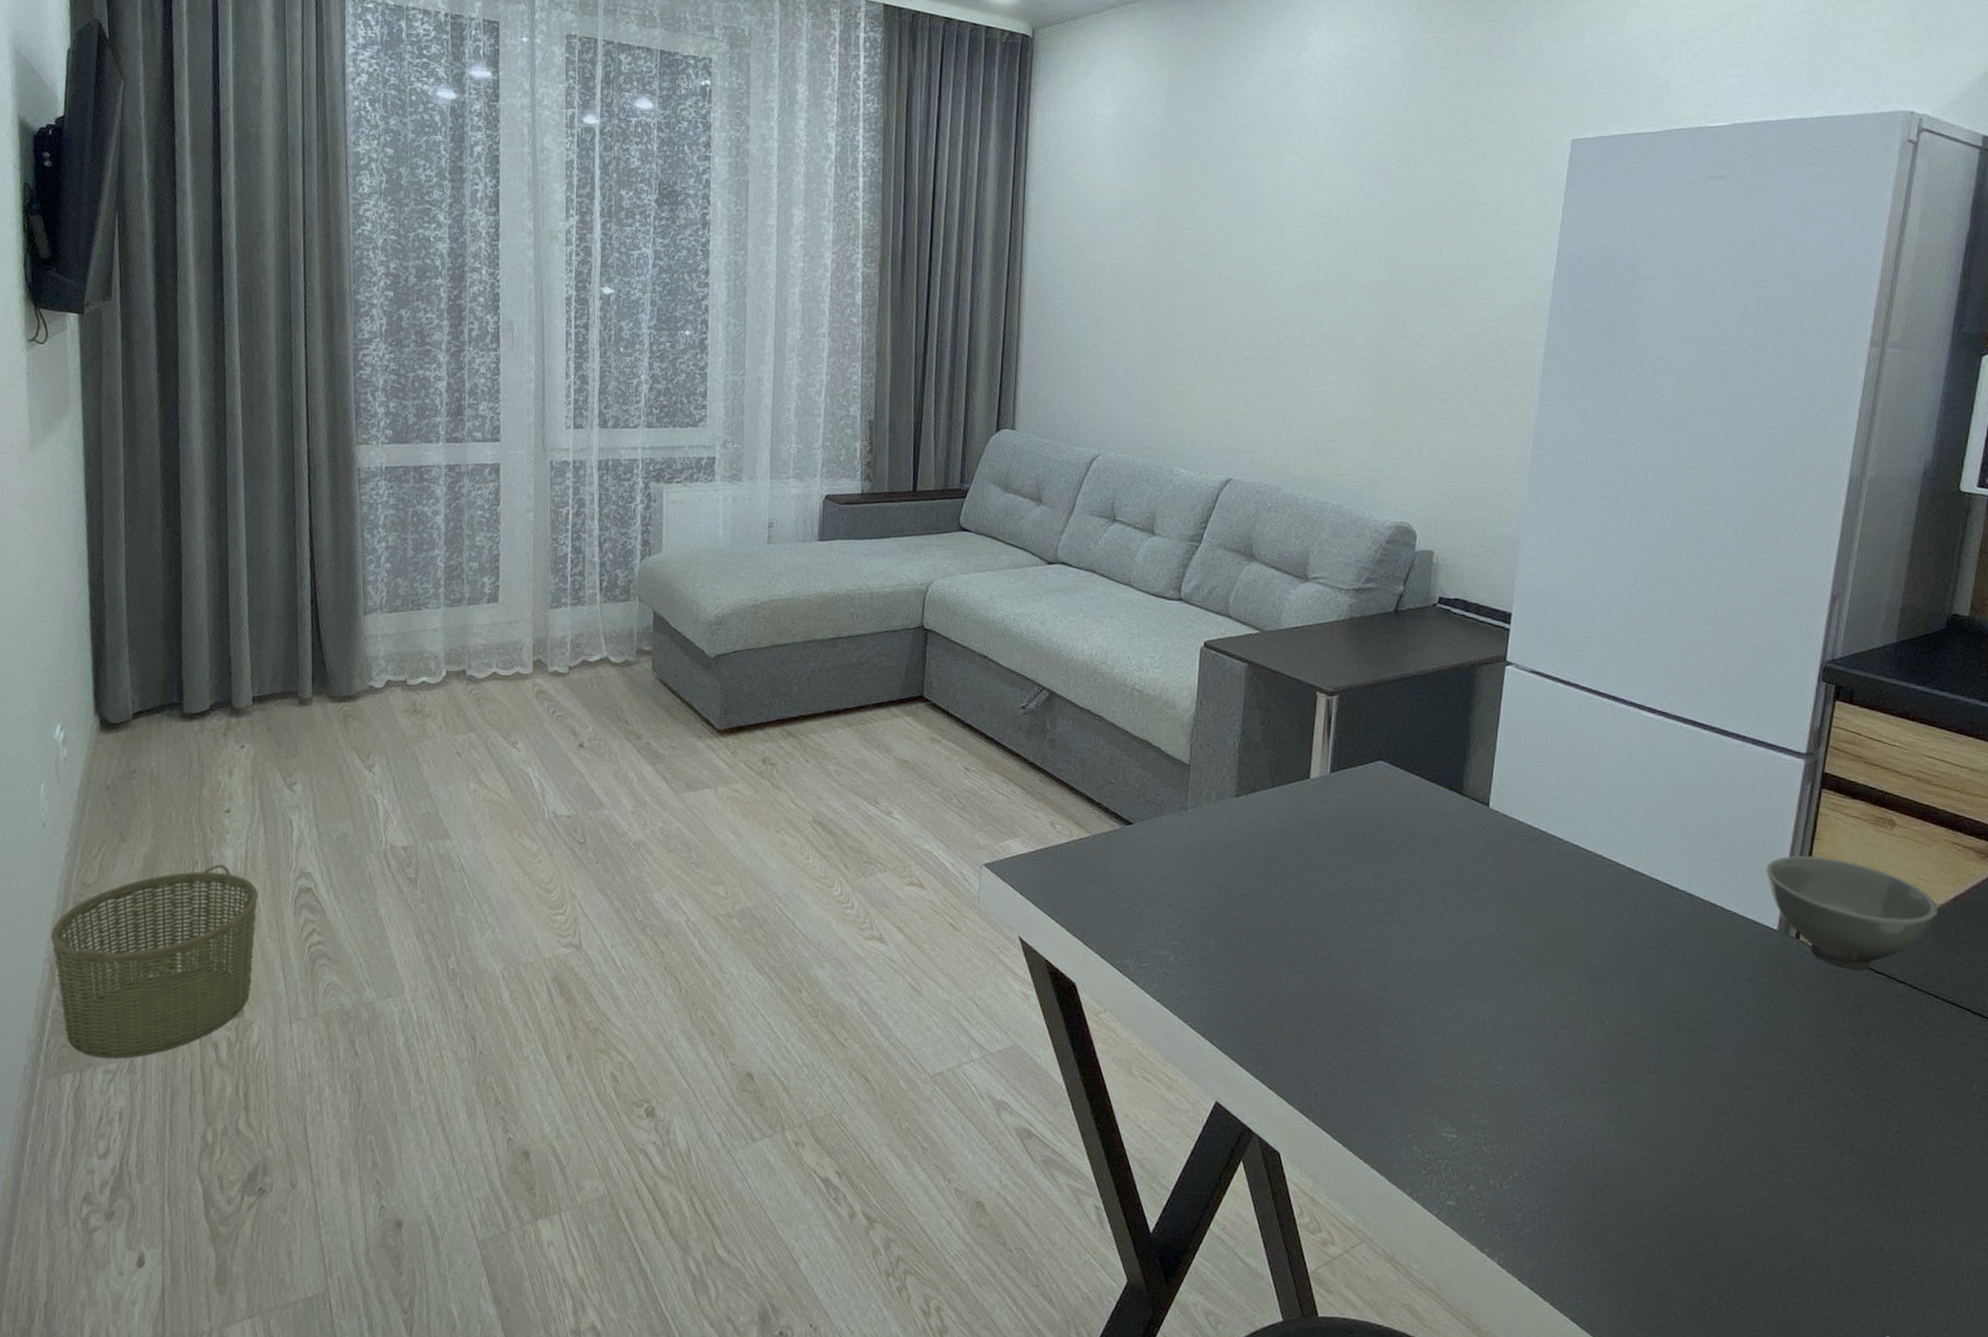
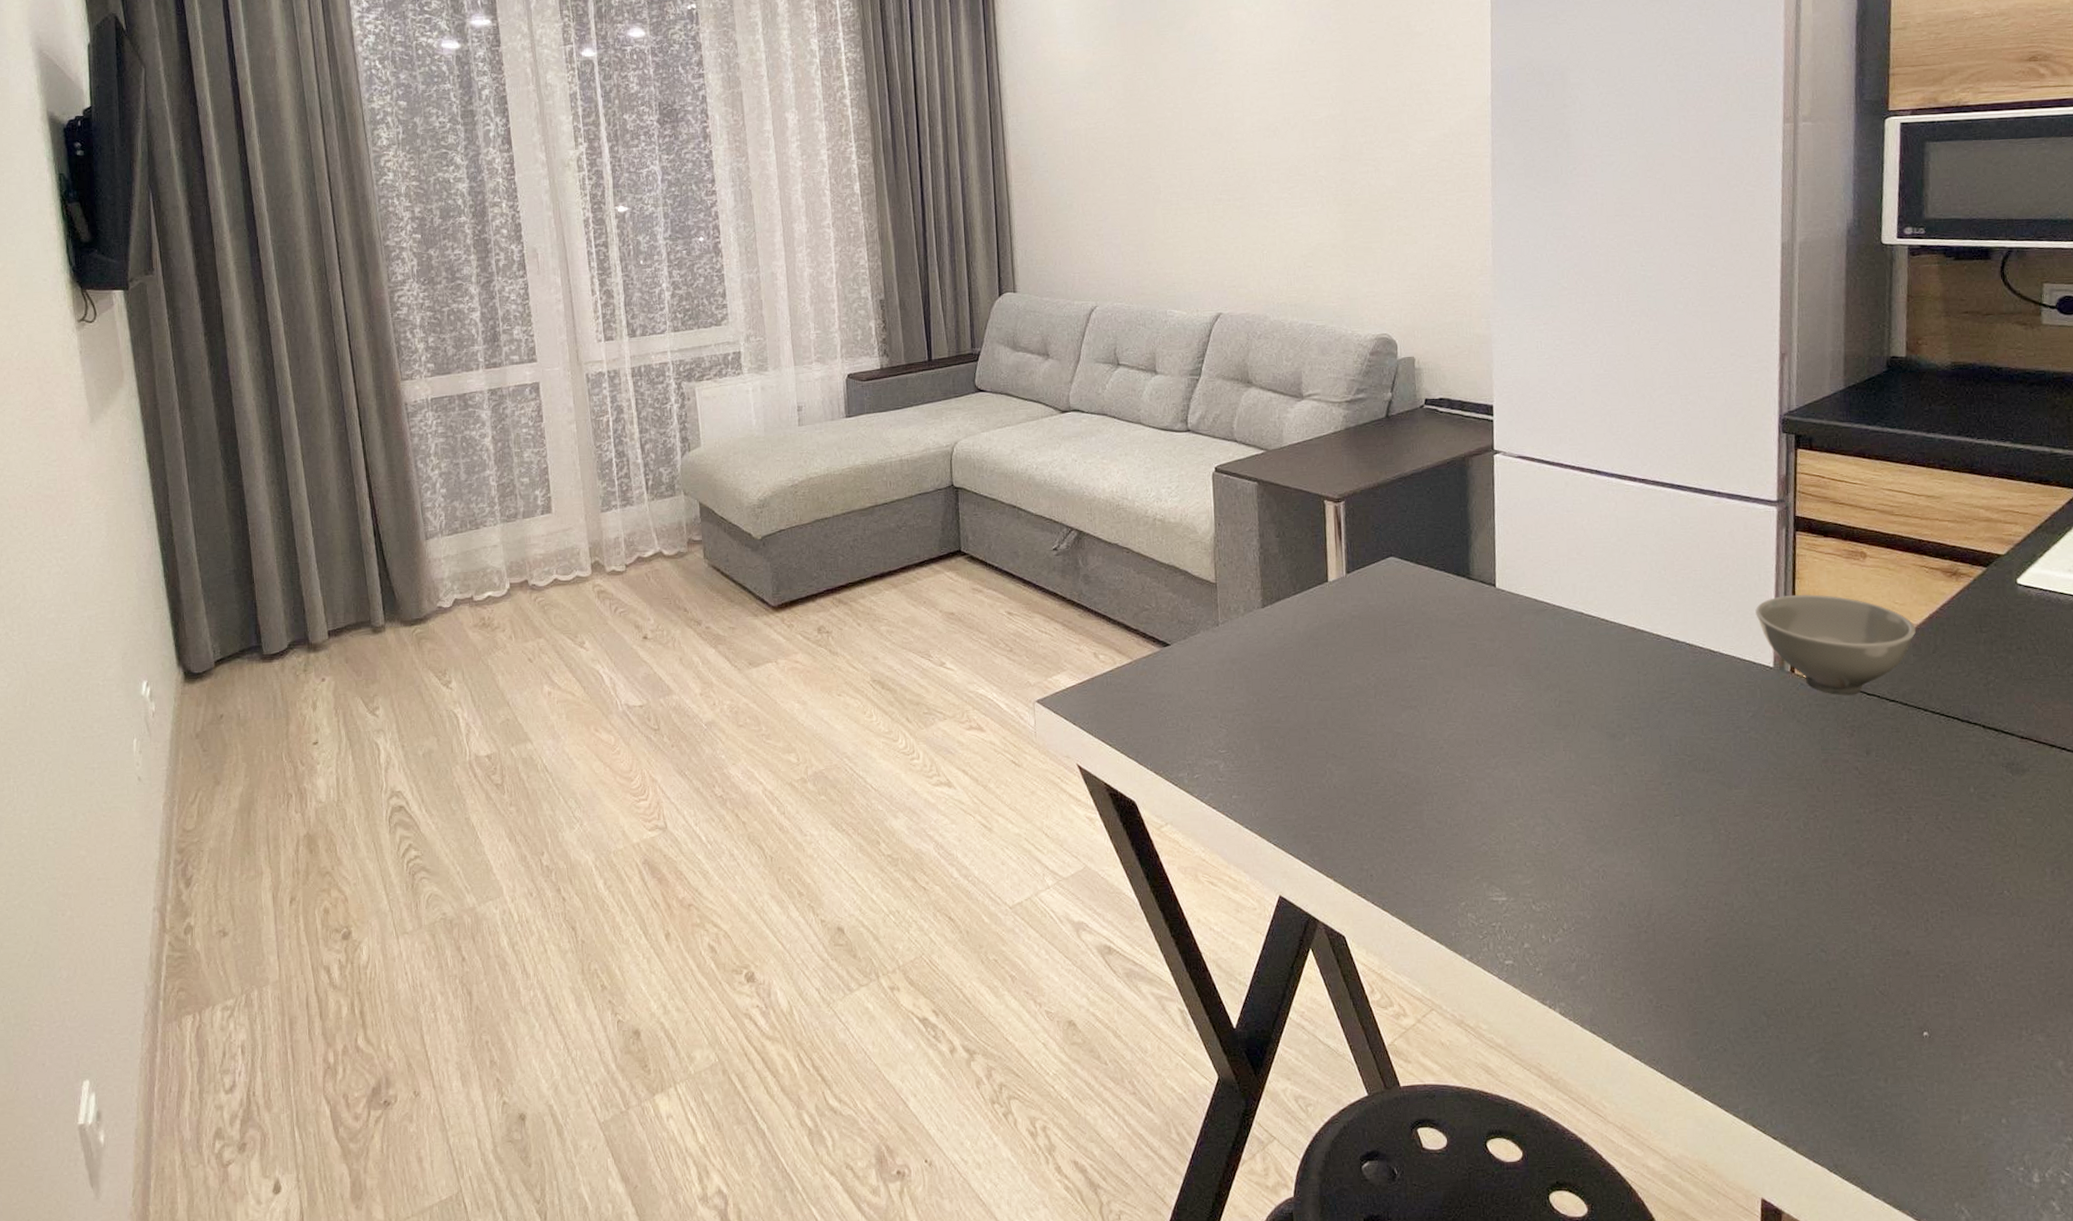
basket: present [51,864,258,1058] -> none [157,794,356,995]

